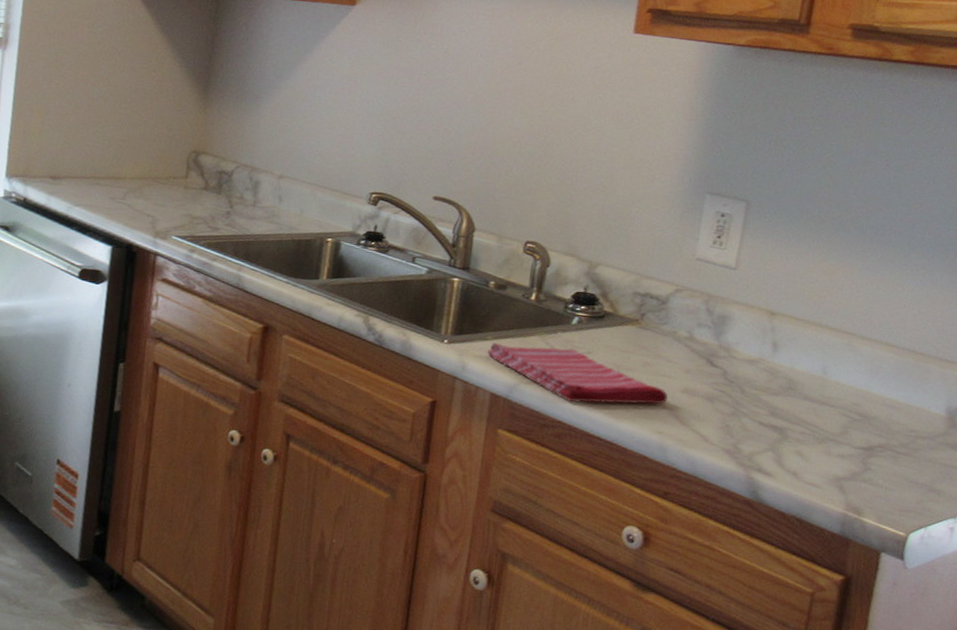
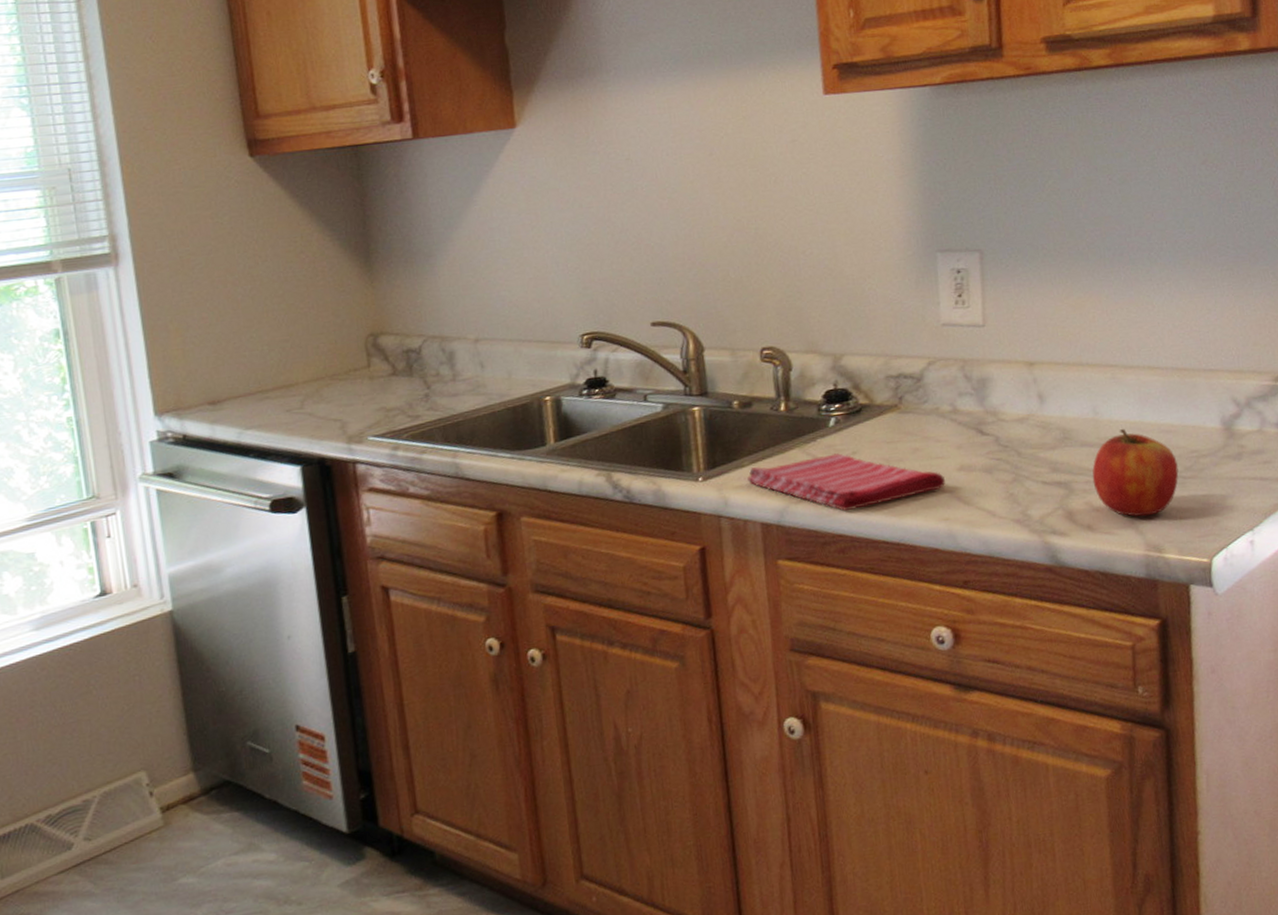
apple: none [807,393,895,479] -> present [1092,429,1179,517]

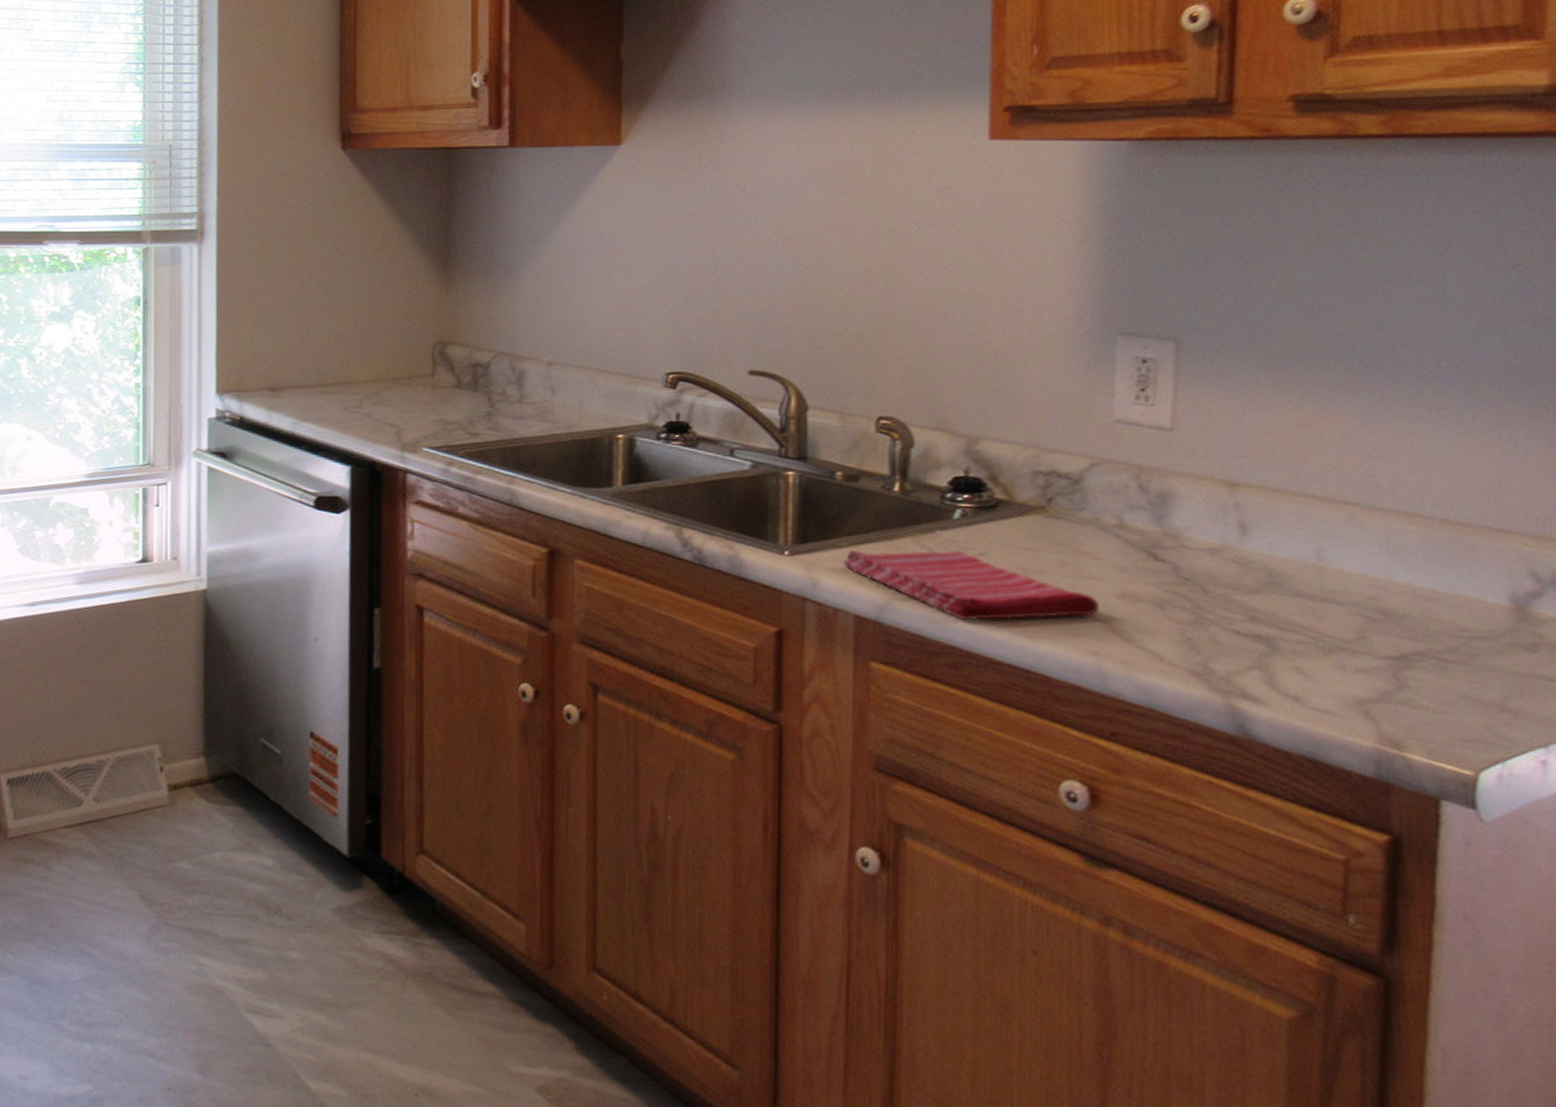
apple: present [1092,429,1179,517] -> none [1307,584,1438,701]

